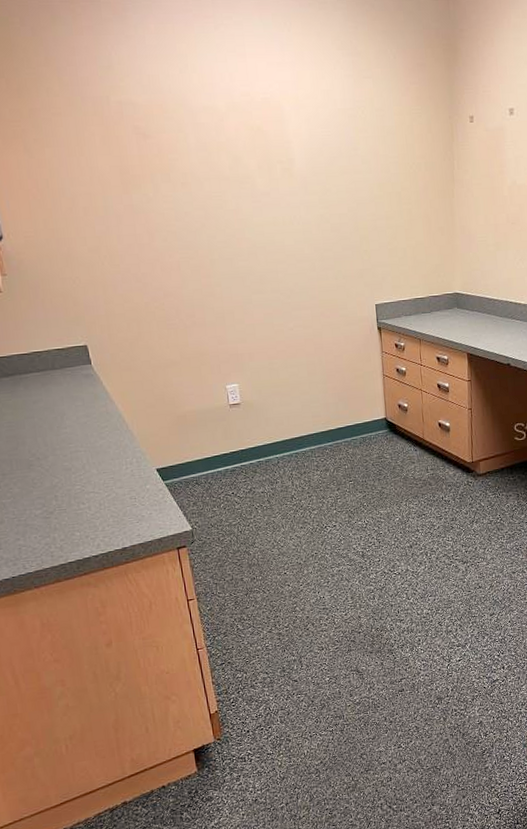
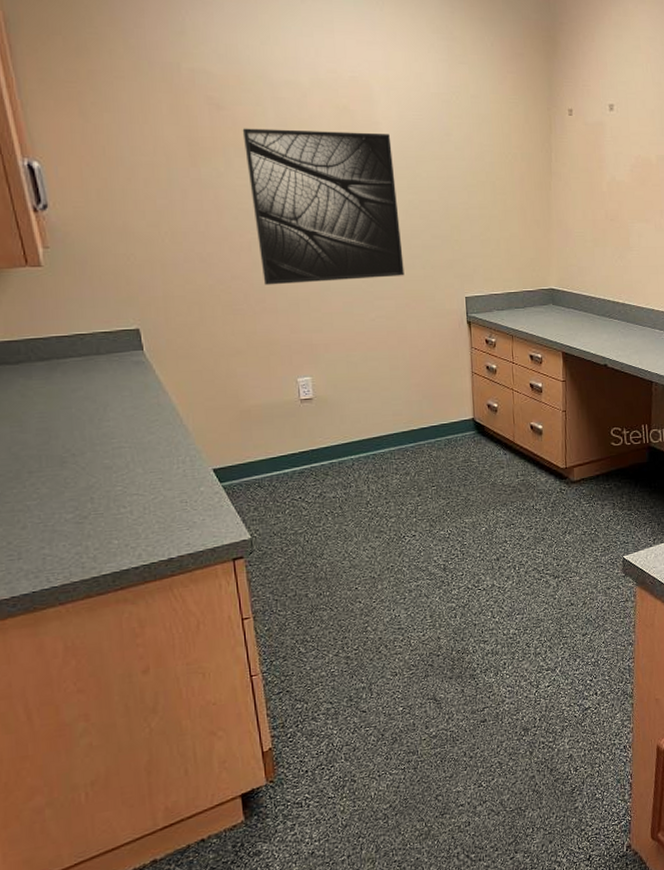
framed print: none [167,151,319,301] -> present [242,128,405,285]

